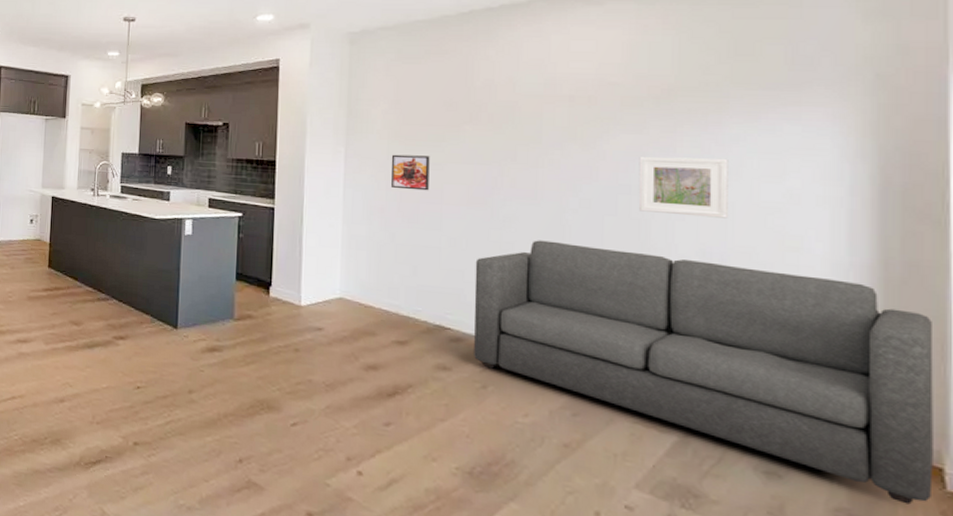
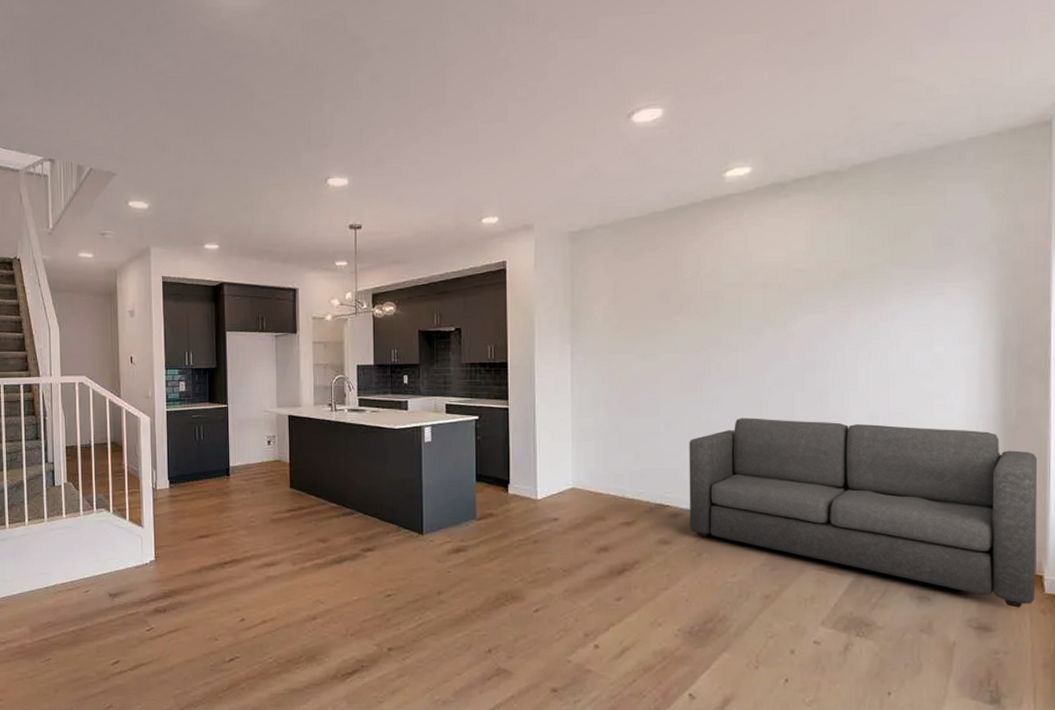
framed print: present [391,154,430,191] -> none [613,348,647,381]
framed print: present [638,156,729,219] -> none [820,332,890,385]

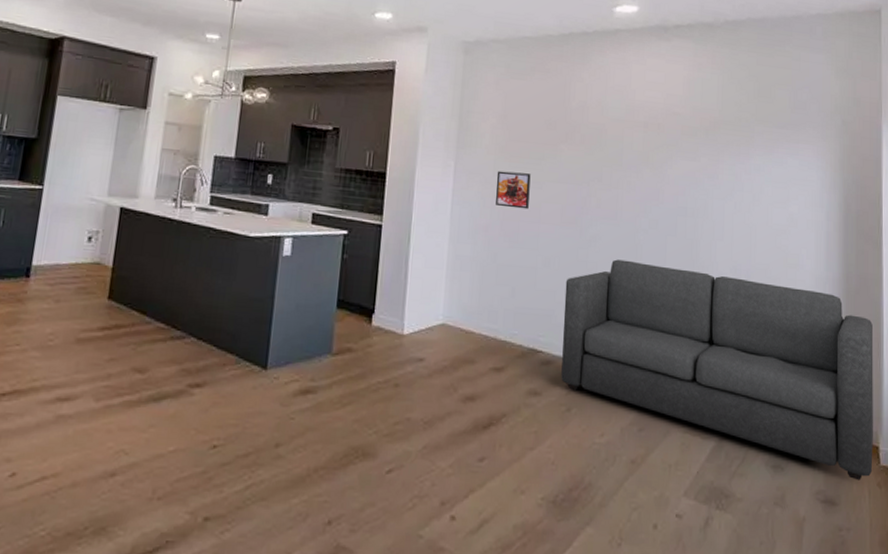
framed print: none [613,348,647,381] -> present [496,170,531,210]

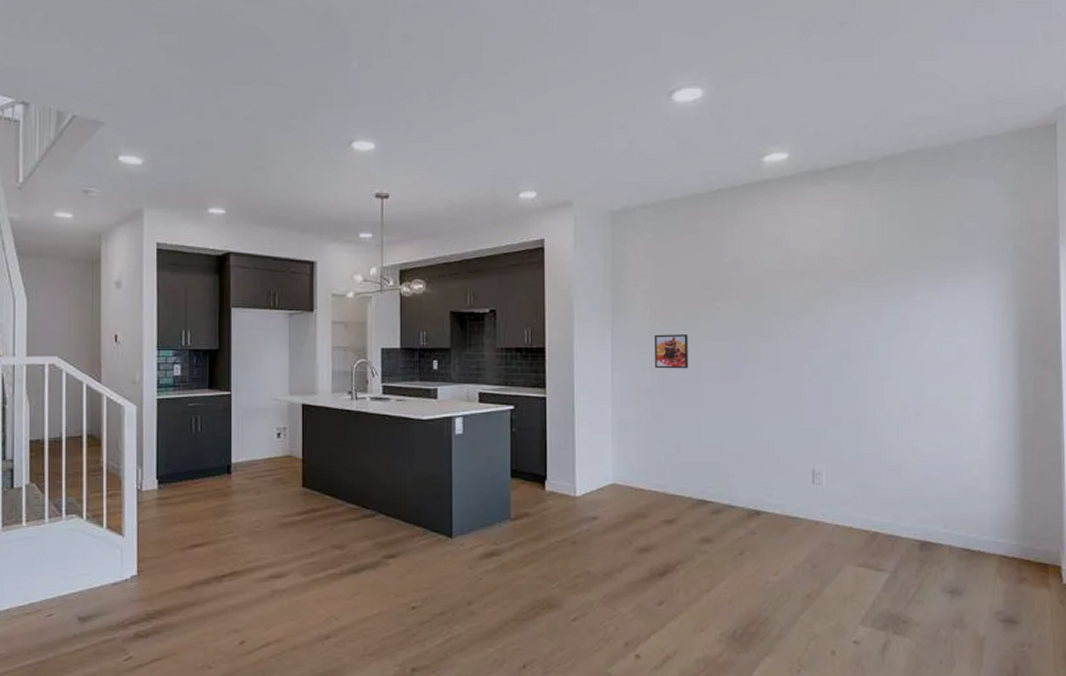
sofa: present [561,259,874,481] -> none [730,408,1055,599]

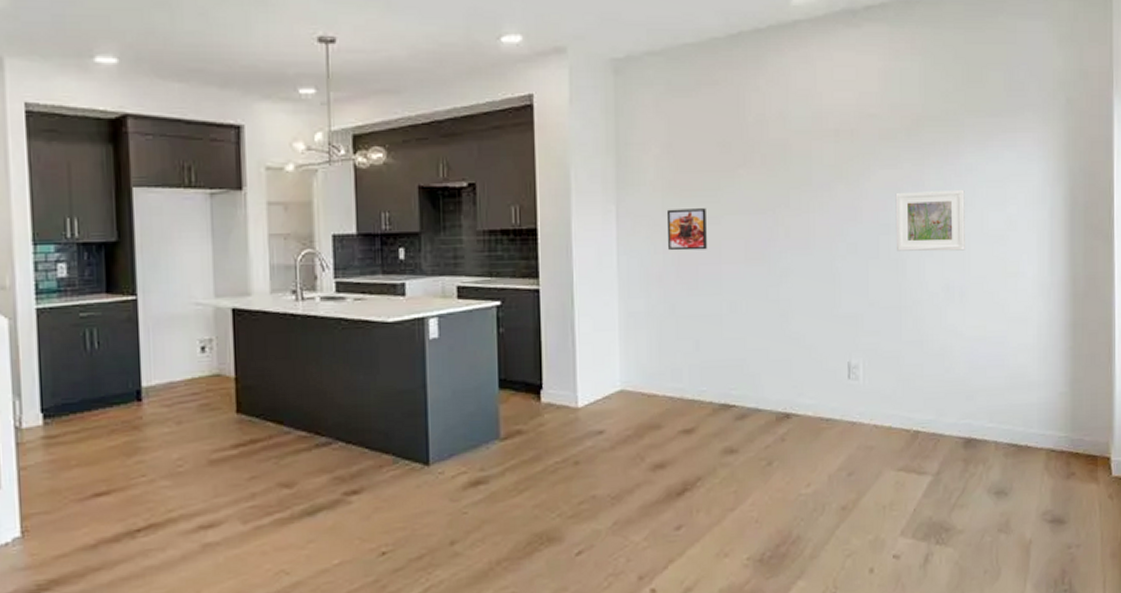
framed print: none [855,323,920,376] -> present [895,189,965,252]

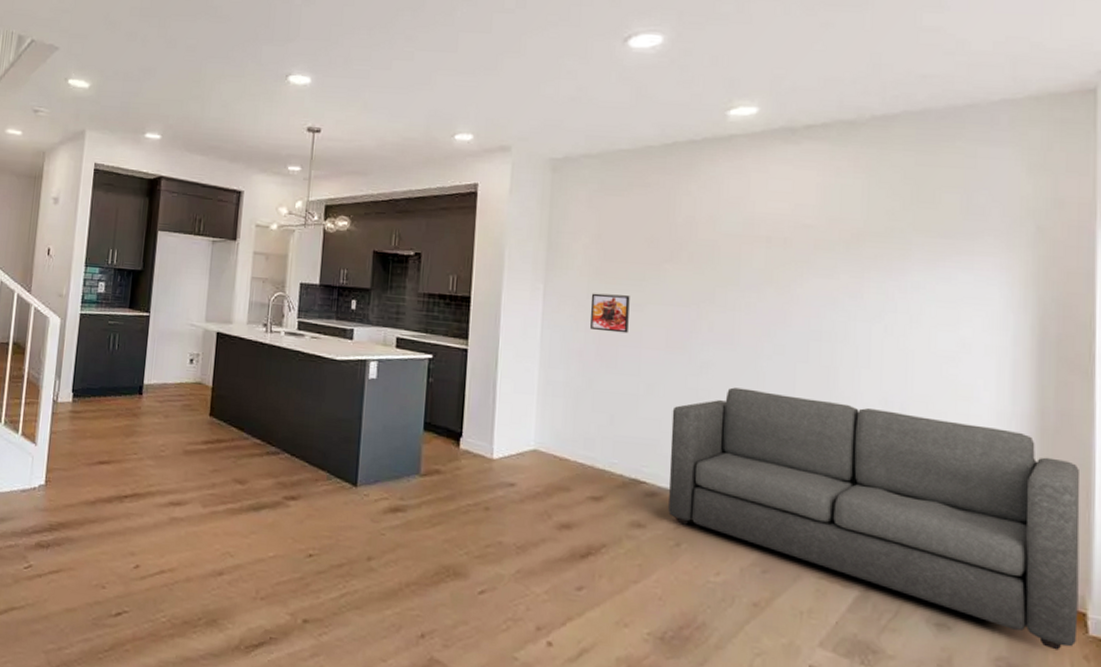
sofa: none [756,292,1104,495] -> present [668,387,1080,650]
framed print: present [895,189,965,252] -> none [828,302,910,367]

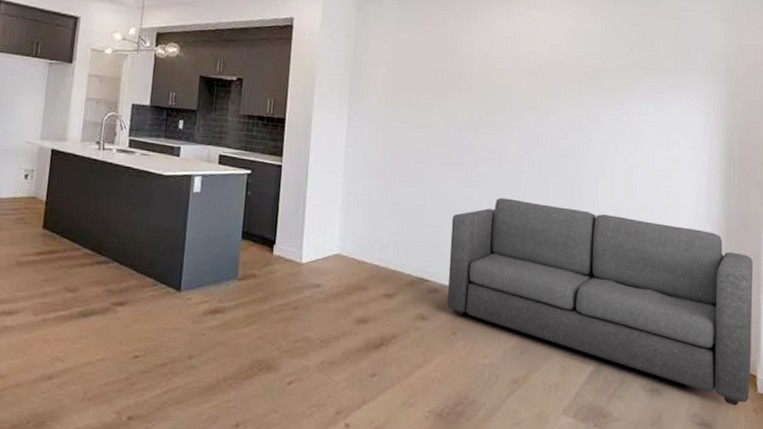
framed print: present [590,293,630,334] -> none [386,116,420,152]

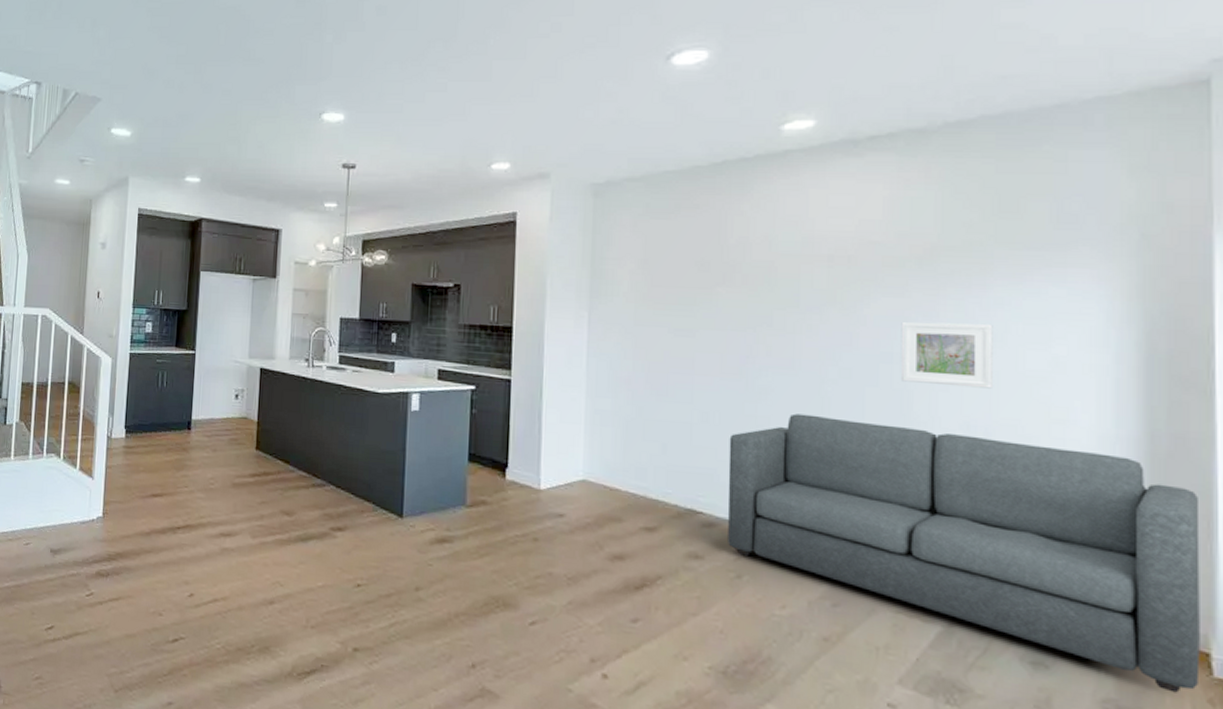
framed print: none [574,126,635,180] -> present [900,322,993,389]

